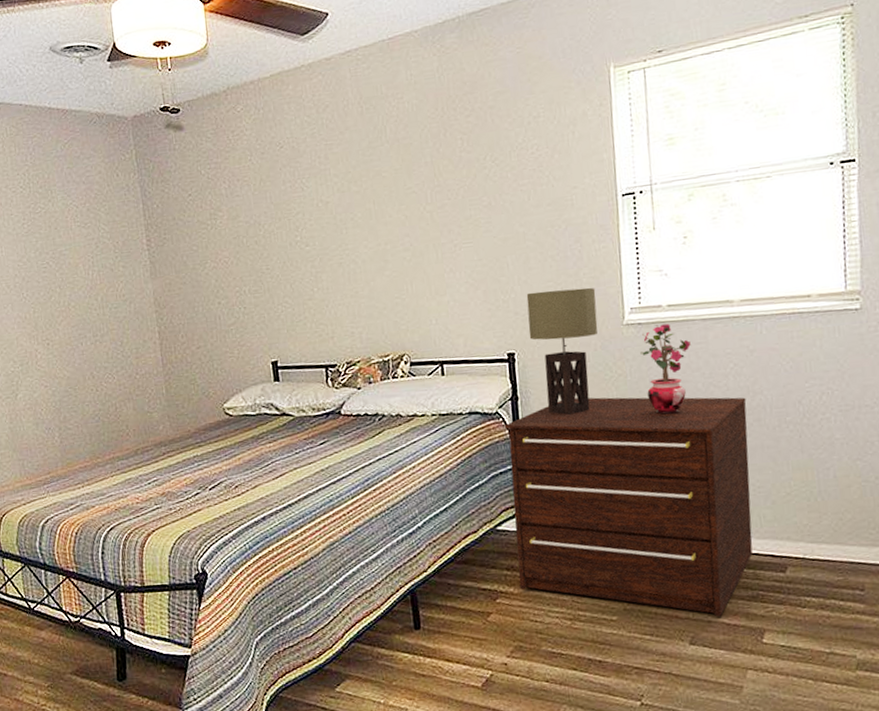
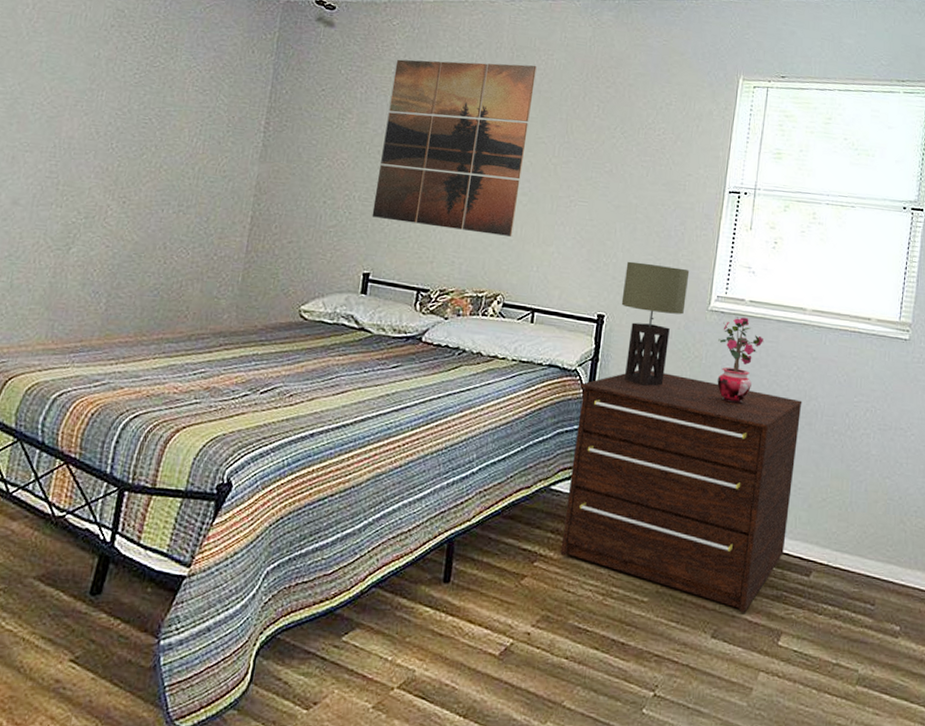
wall art: none [250,113,404,307] -> present [371,59,537,237]

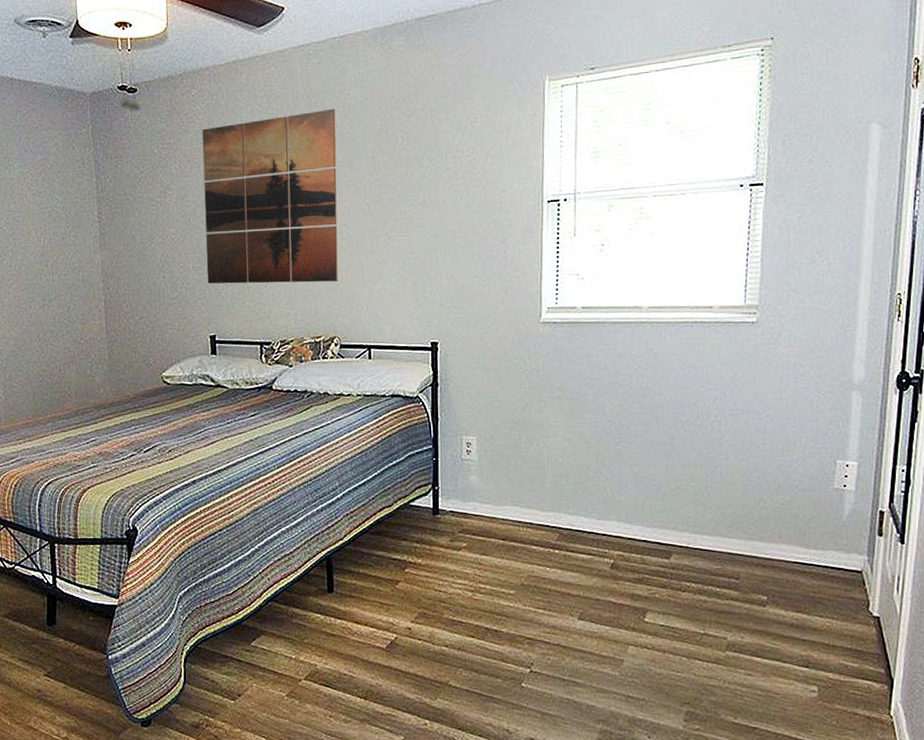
dresser: present [560,370,802,613] -> none [423,388,647,596]
table lamp: present [621,261,690,386] -> none [452,286,517,403]
potted plant: present [717,317,764,404] -> none [553,324,601,408]

